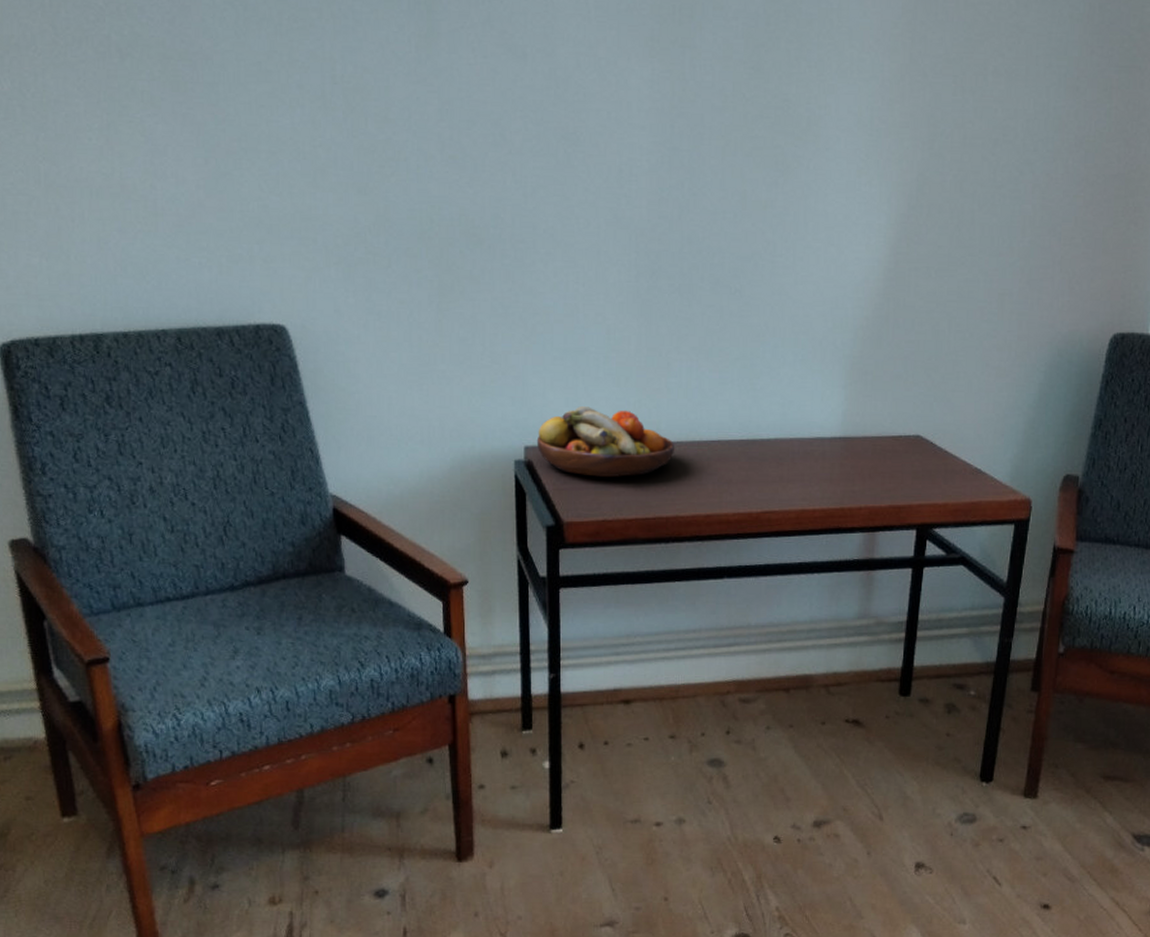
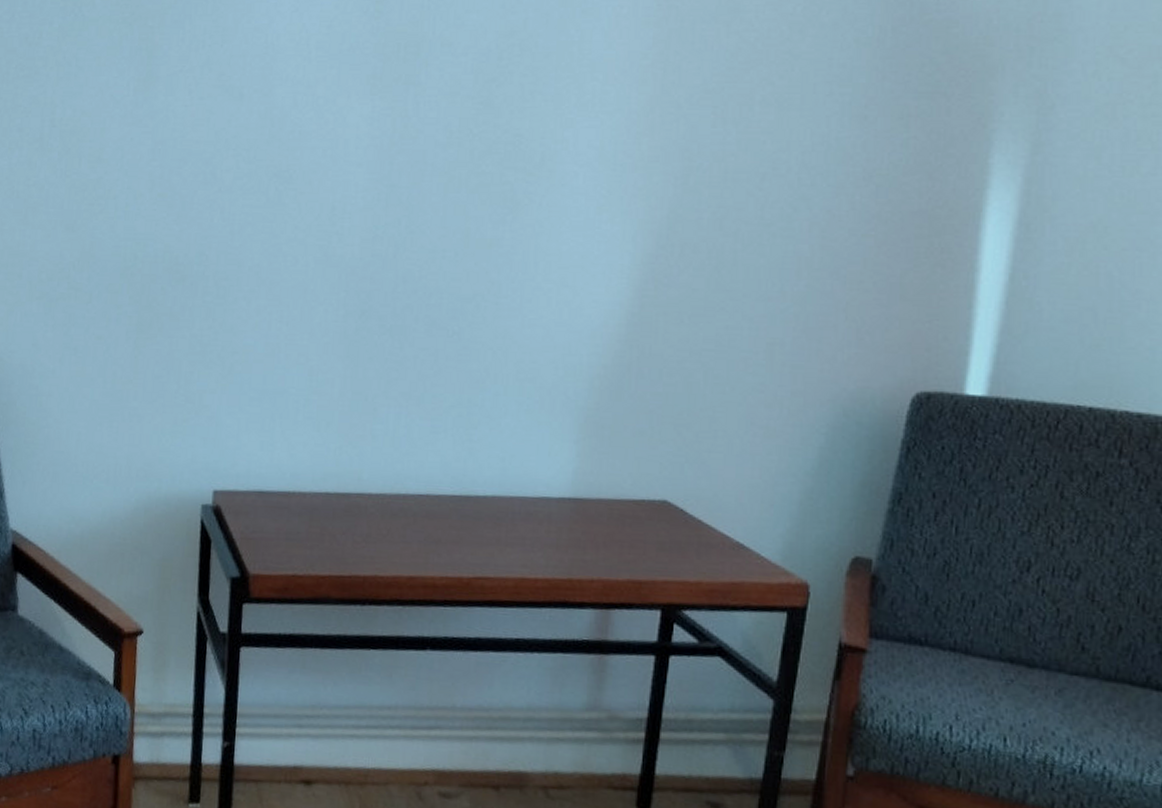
fruit bowl: present [536,406,675,478] -> none [226,451,378,529]

